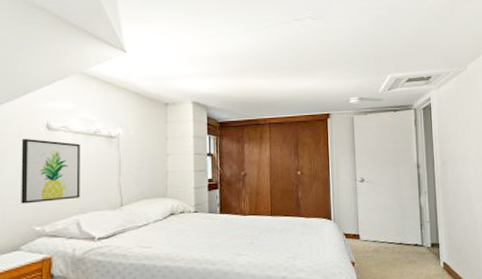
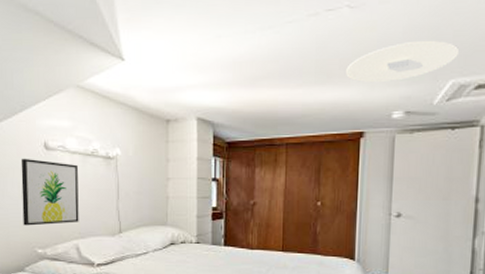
ceiling light: none [312,45,393,76] -> present [346,40,460,83]

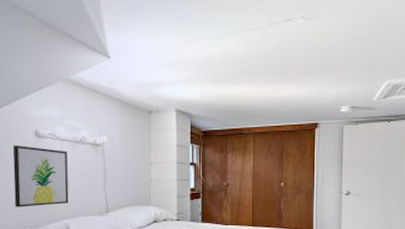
ceiling light: present [346,40,460,83] -> none [302,48,392,83]

